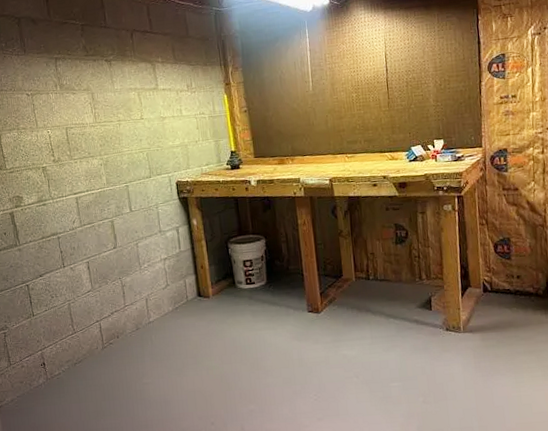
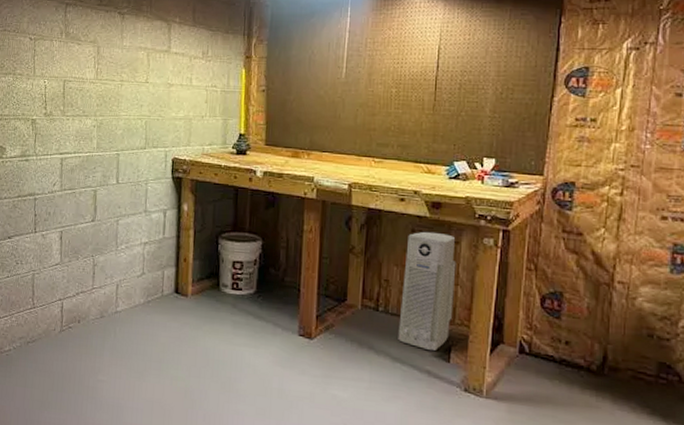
air purifier: none [384,207,428,304] -> present [398,231,456,351]

